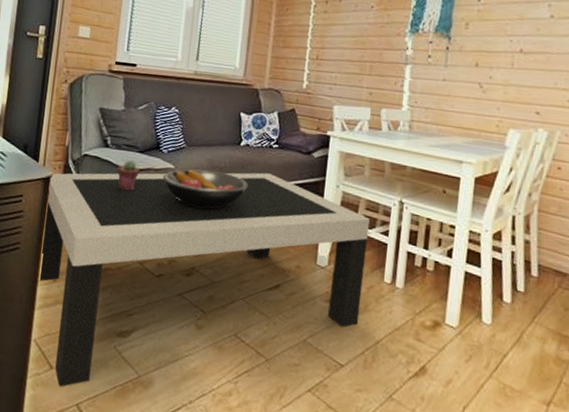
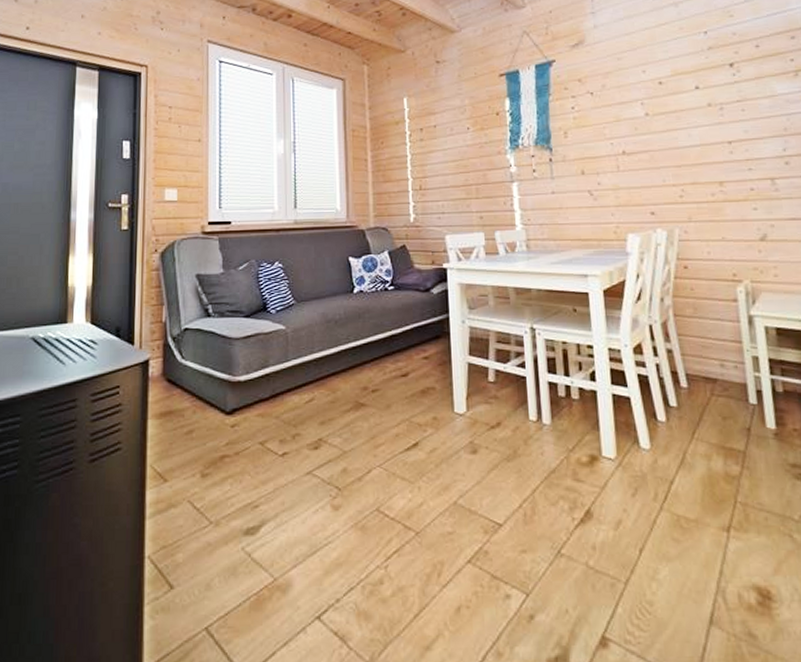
coffee table: present [38,172,370,387] -> none [146,319,510,610]
potted succulent: present [117,160,140,190] -> none [223,327,248,361]
fruit bowl: present [162,169,248,209] -> none [273,326,367,369]

